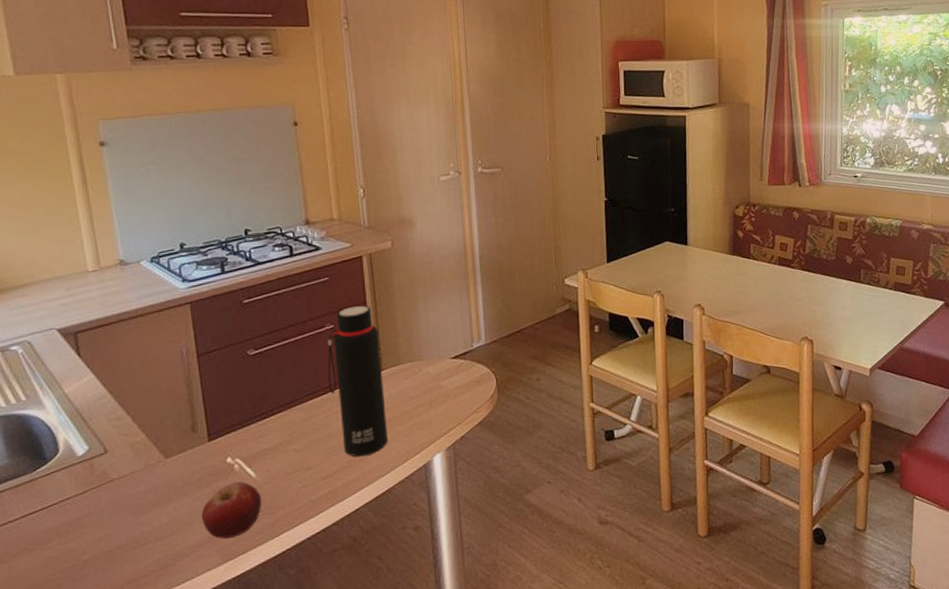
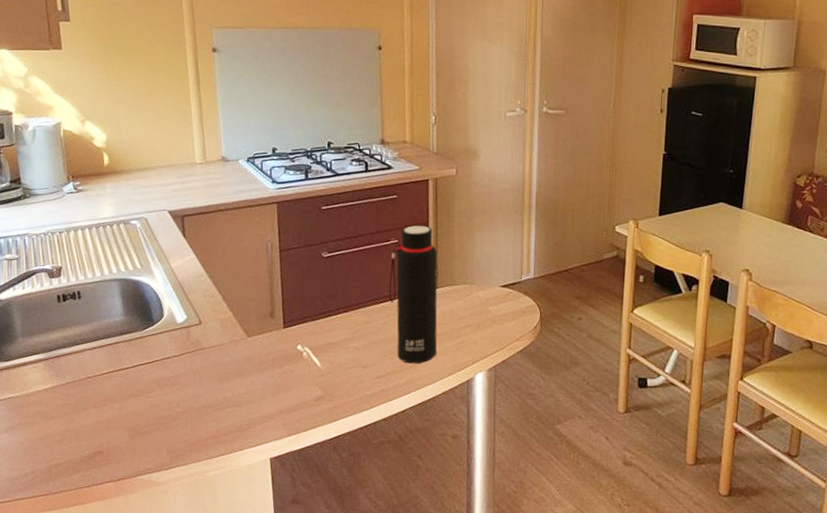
fruit: present [201,481,262,539] -> none [273,367,324,416]

